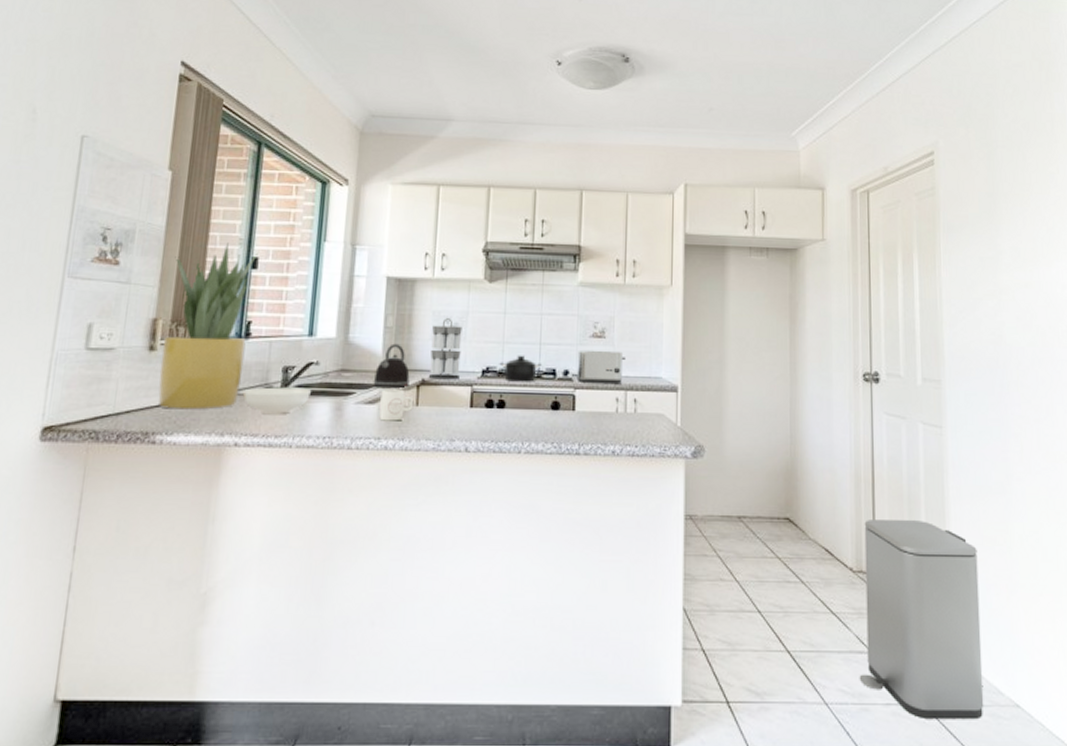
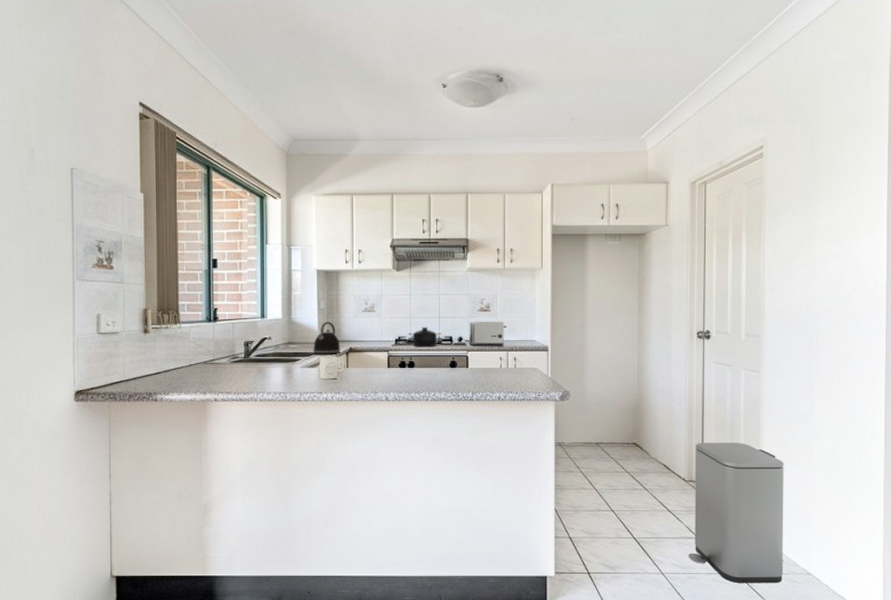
planter: present [158,242,260,410] -> none [153,248,218,376]
bowl: present [242,387,312,415] -> none [216,357,268,378]
spice rack: present [428,318,462,380] -> none [354,300,378,348]

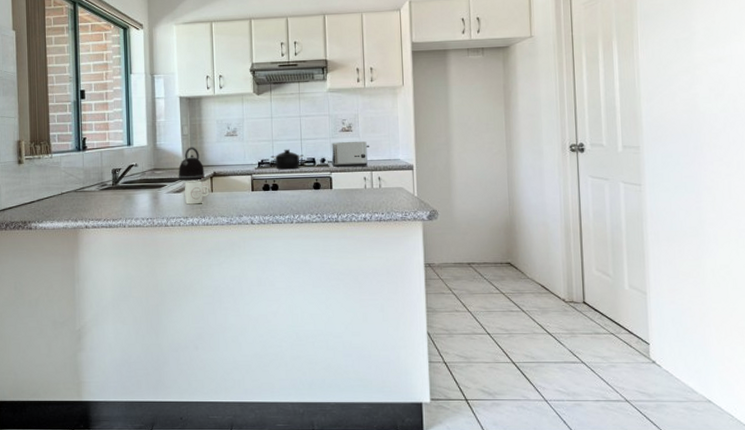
pedal bin: present [688,443,784,584] -> none [572,260,680,412]

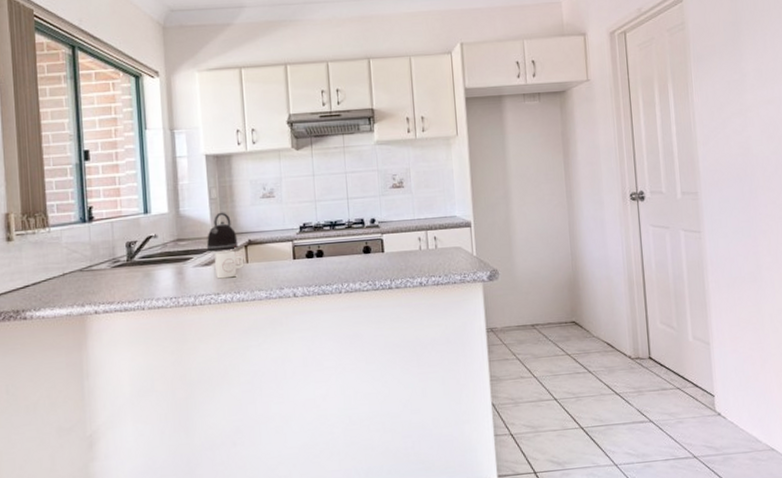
saucepan: present [270,149,304,170] -> none [314,210,351,234]
toaster: present [331,141,369,168] -> none [381,197,423,229]

